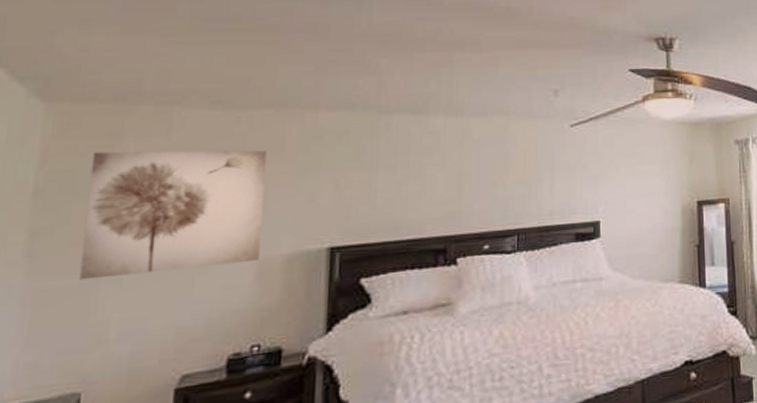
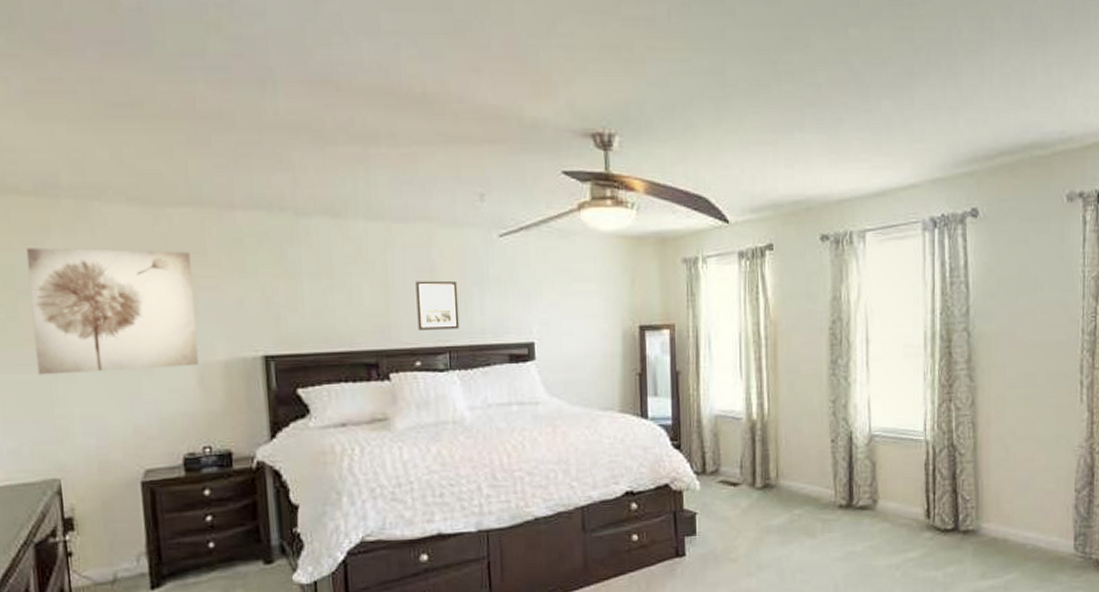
wall art: none [488,168,529,215] -> present [416,280,460,330]

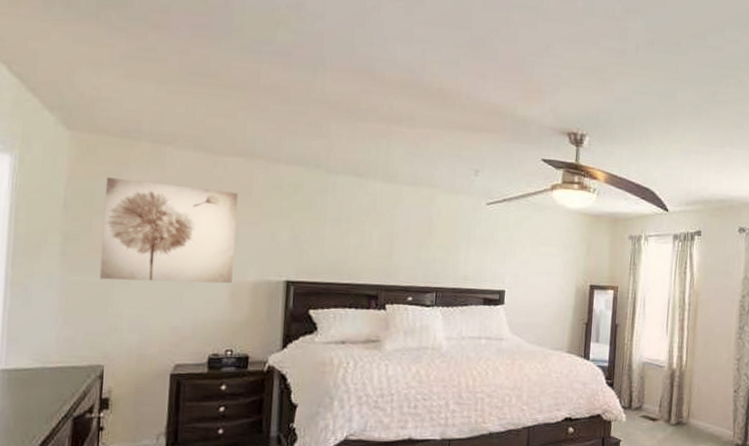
wall art: present [416,280,460,330] -> none [413,233,449,274]

